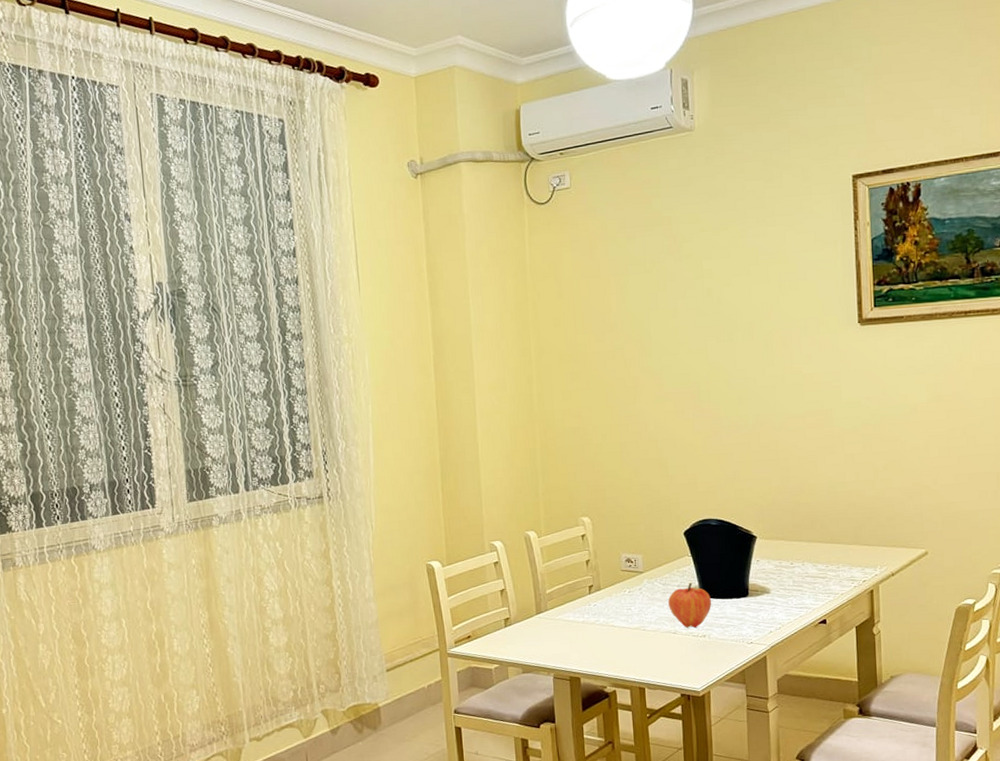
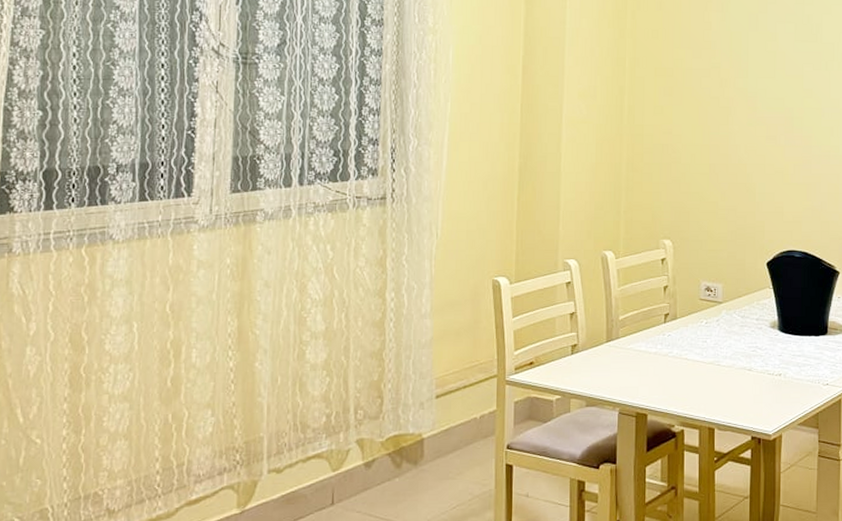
fruit: present [668,582,711,628] -> none [746,317,789,365]

